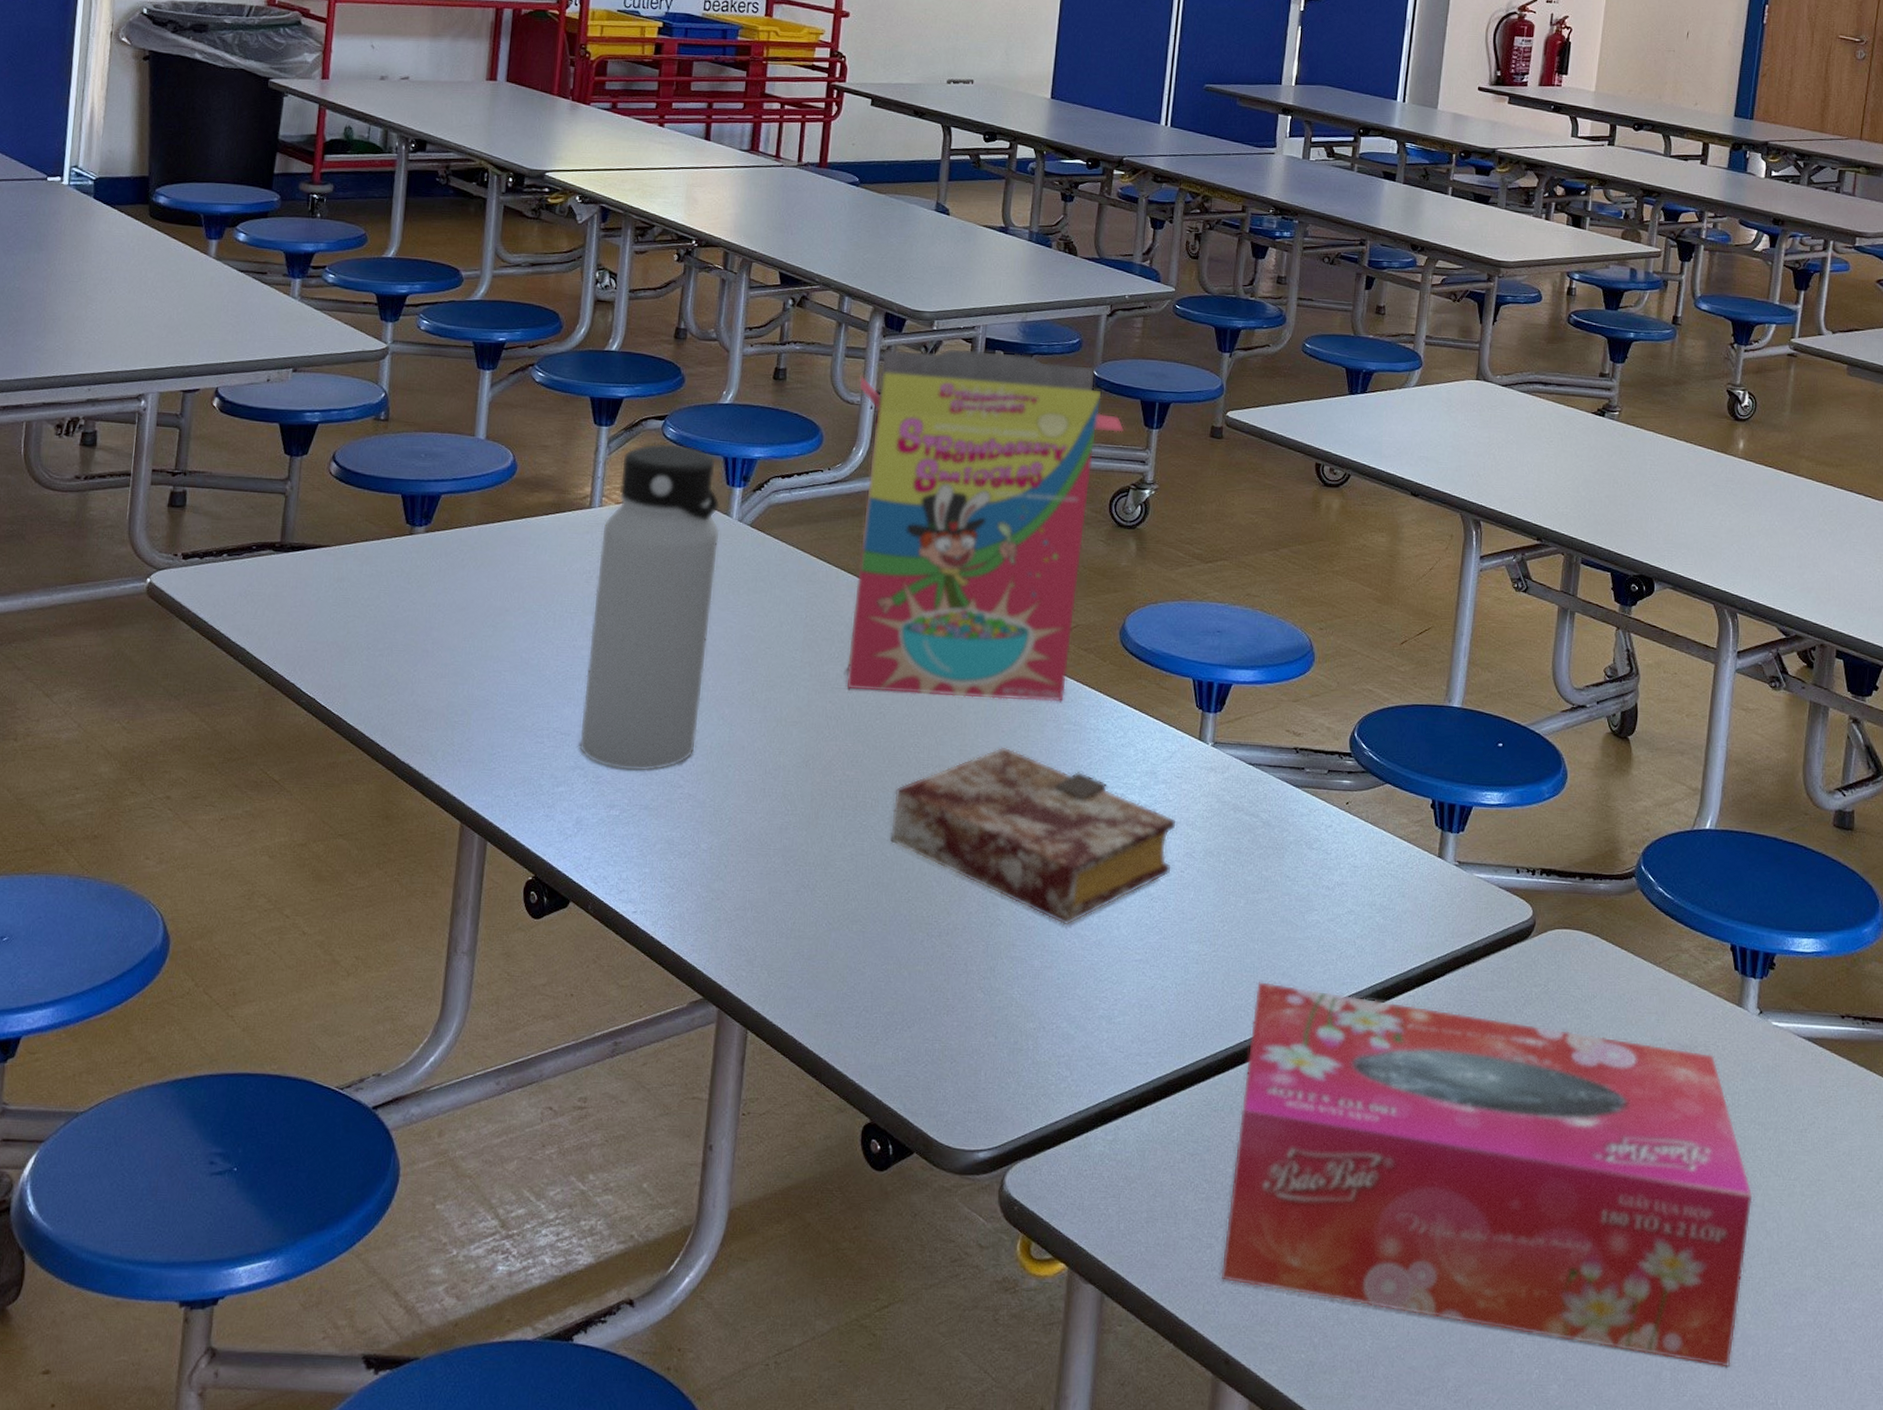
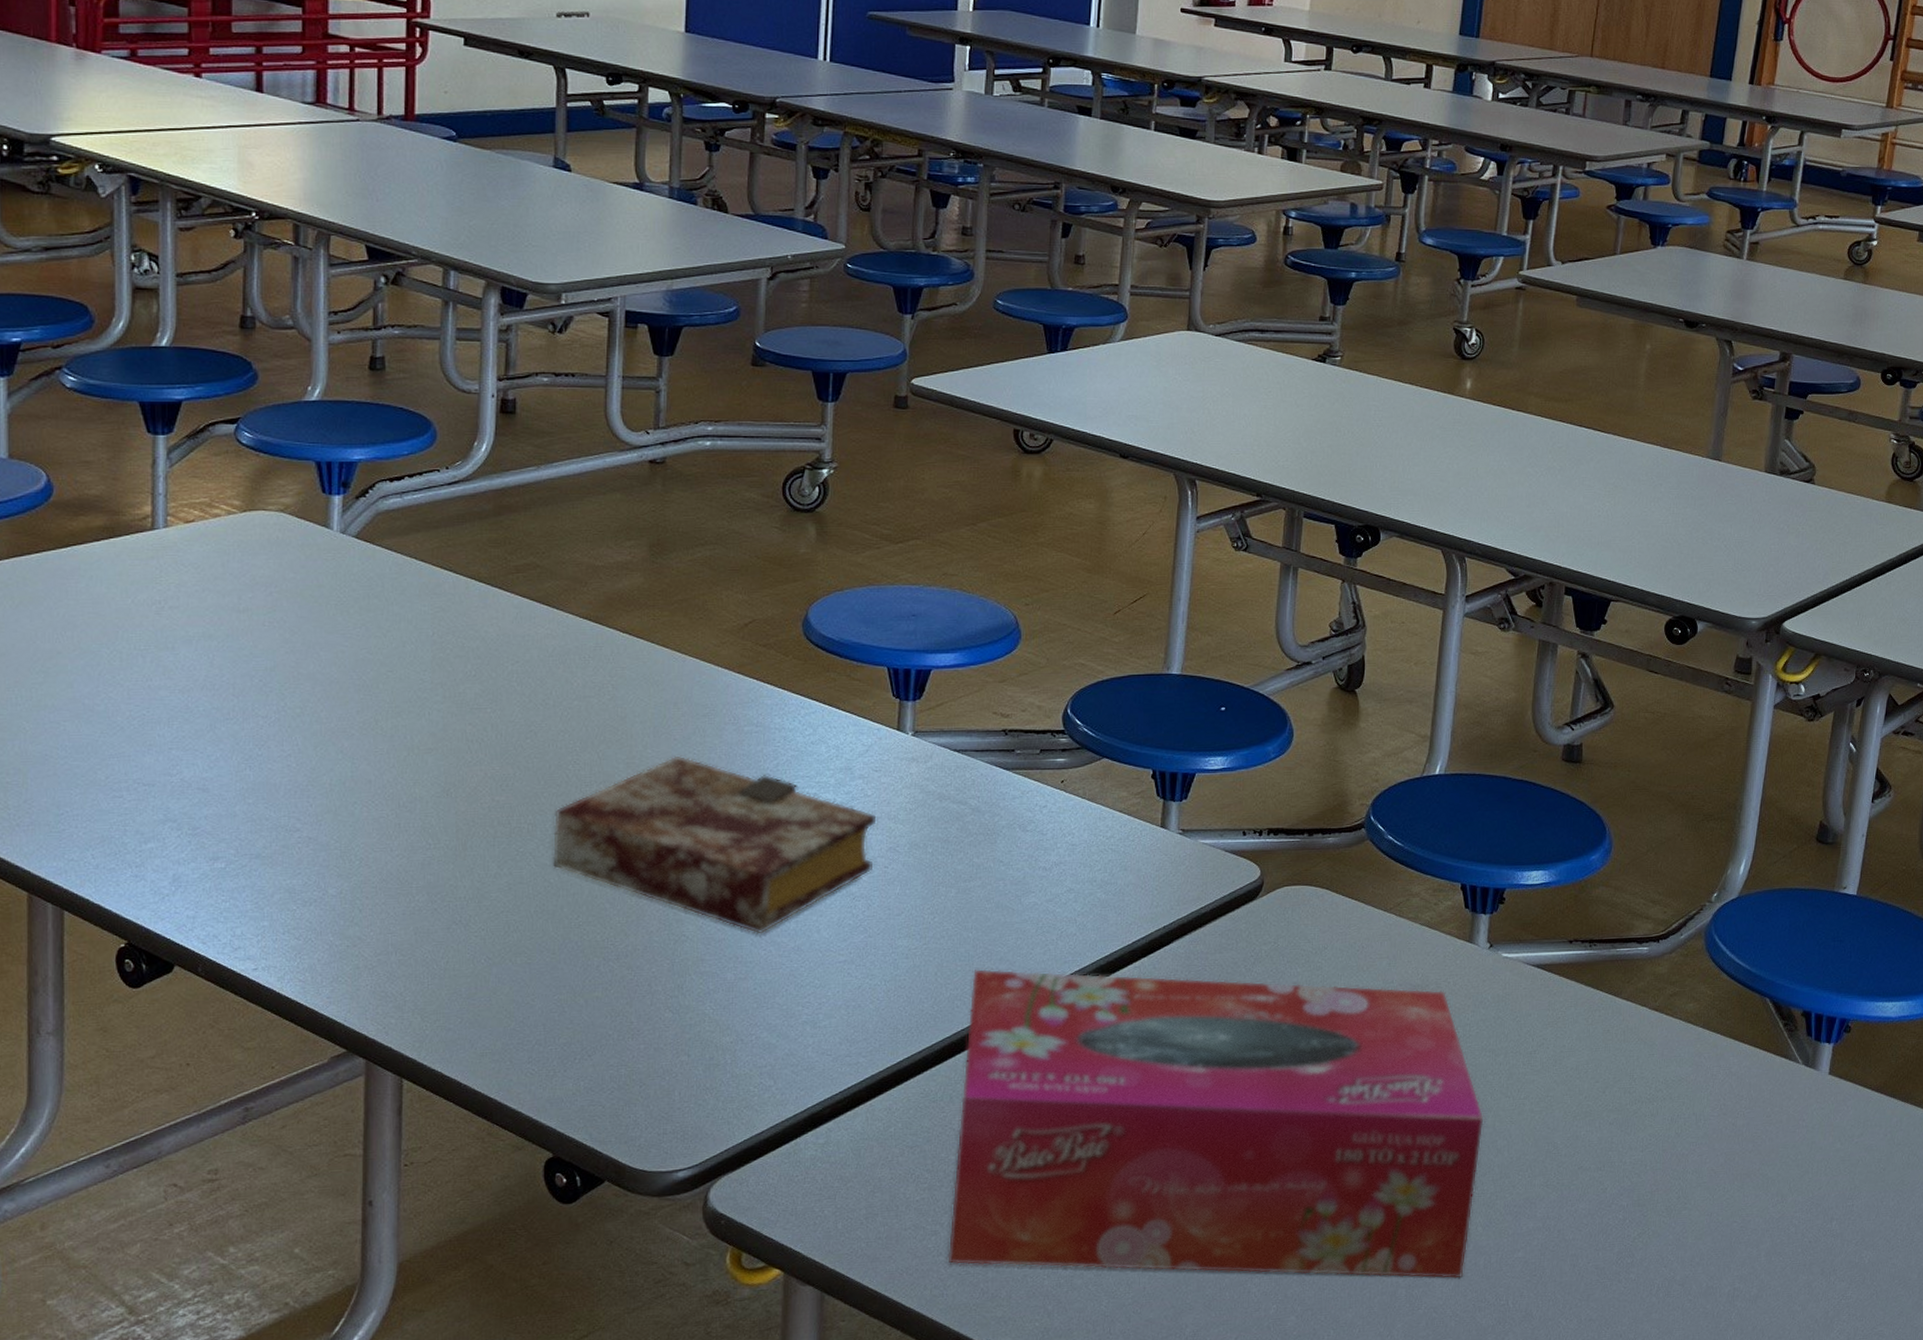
water bottle: present [578,443,720,772] -> none [166,451,319,819]
cereal box: present [845,348,1125,703] -> none [474,323,795,709]

